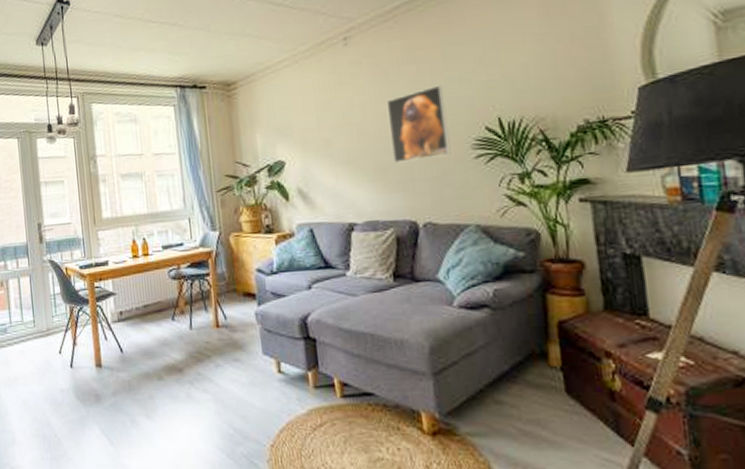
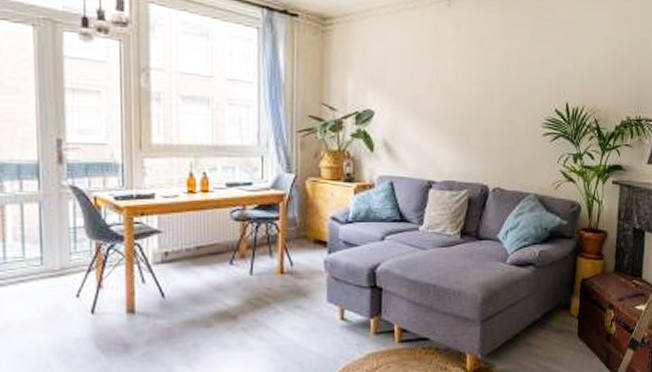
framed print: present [386,84,451,163] -> none [477,63,527,130]

